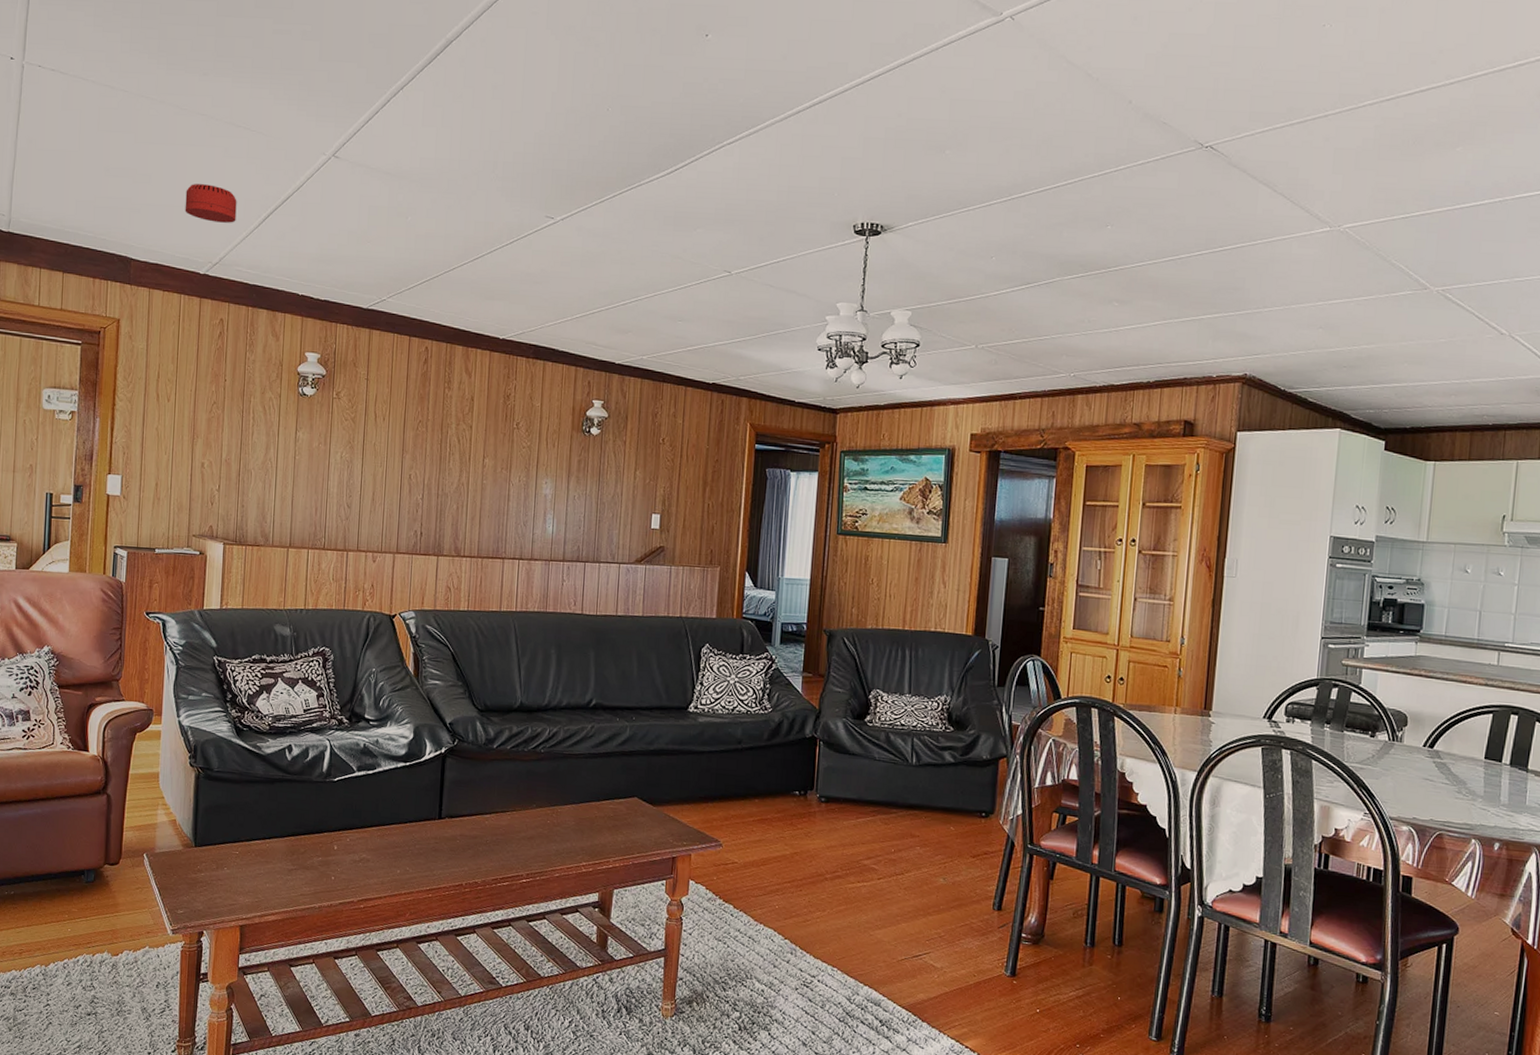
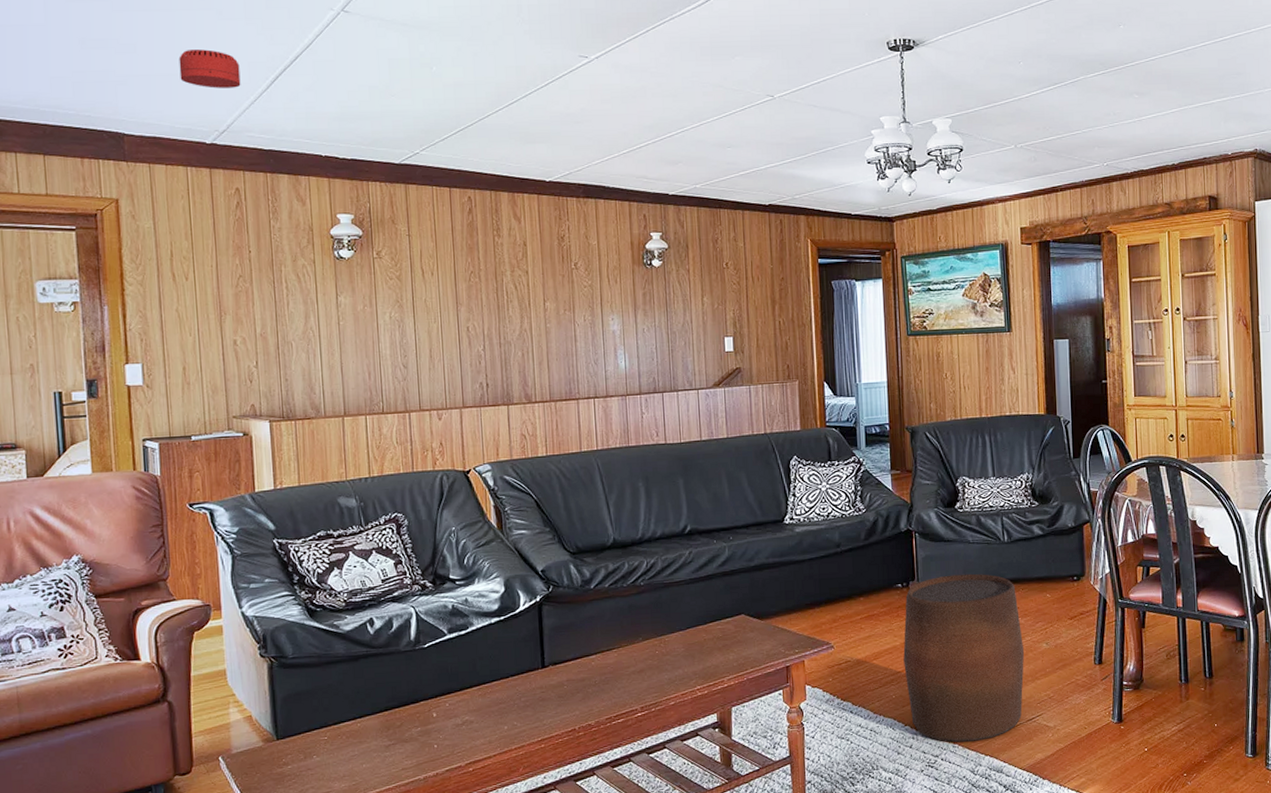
stool: none [791,790,919,969] -> present [903,573,1025,743]

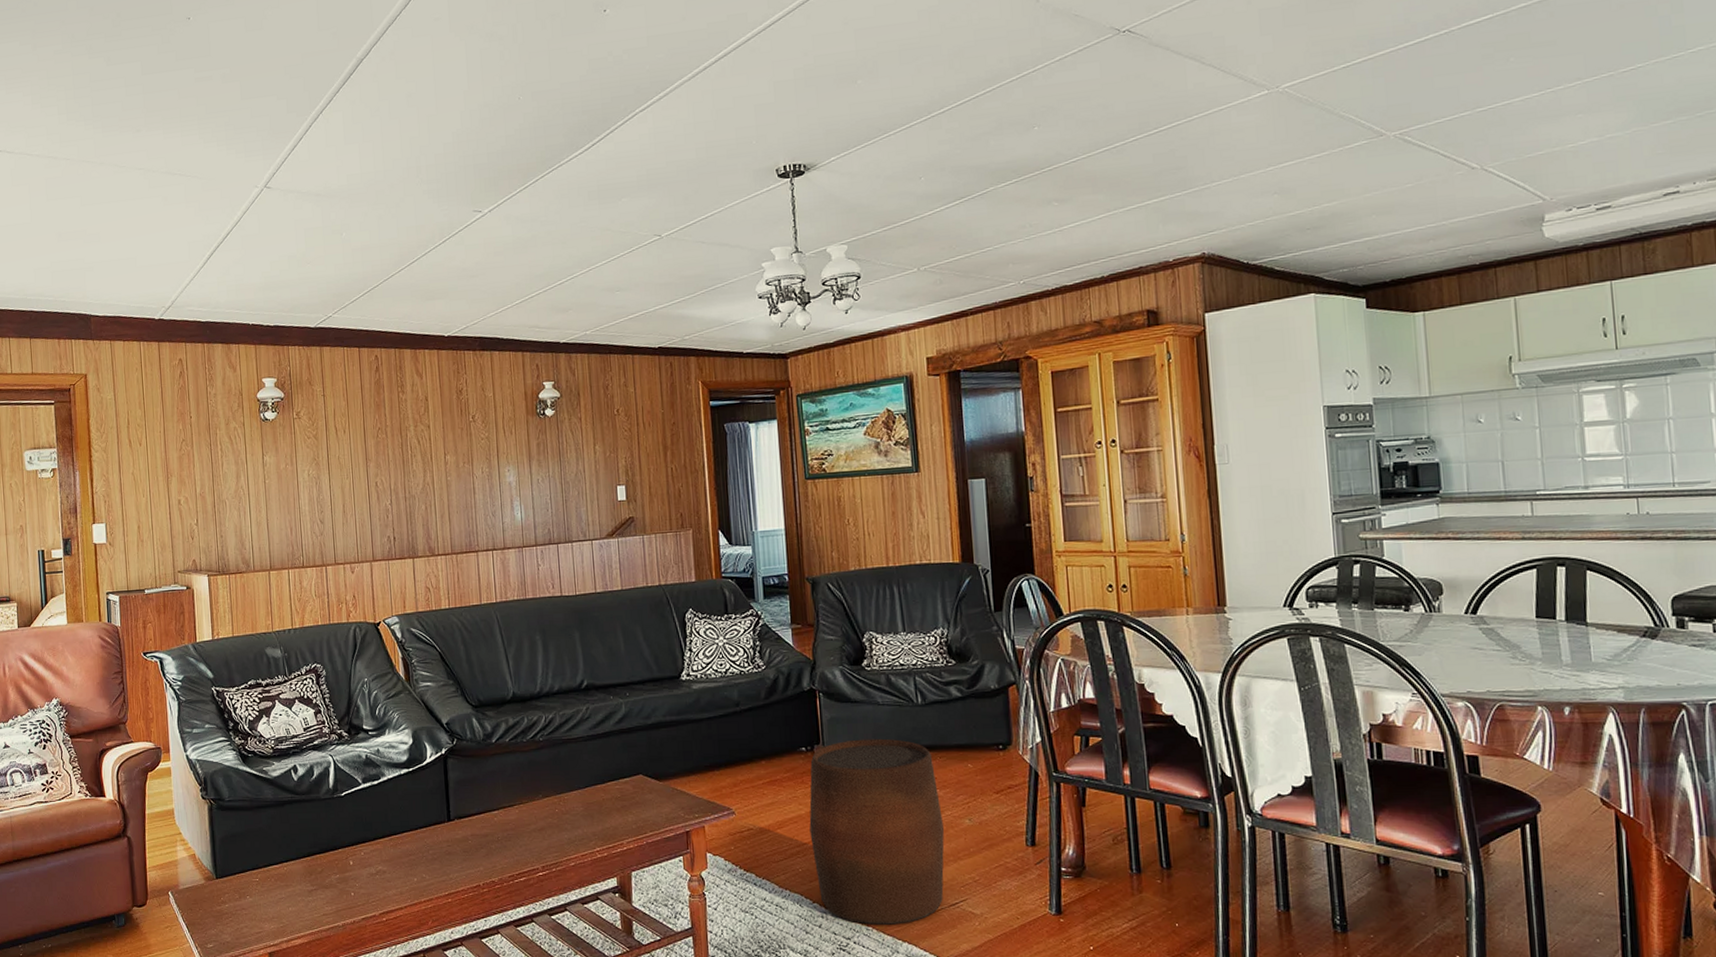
smoke detector: present [179,49,241,88] -> none [133,233,183,269]

